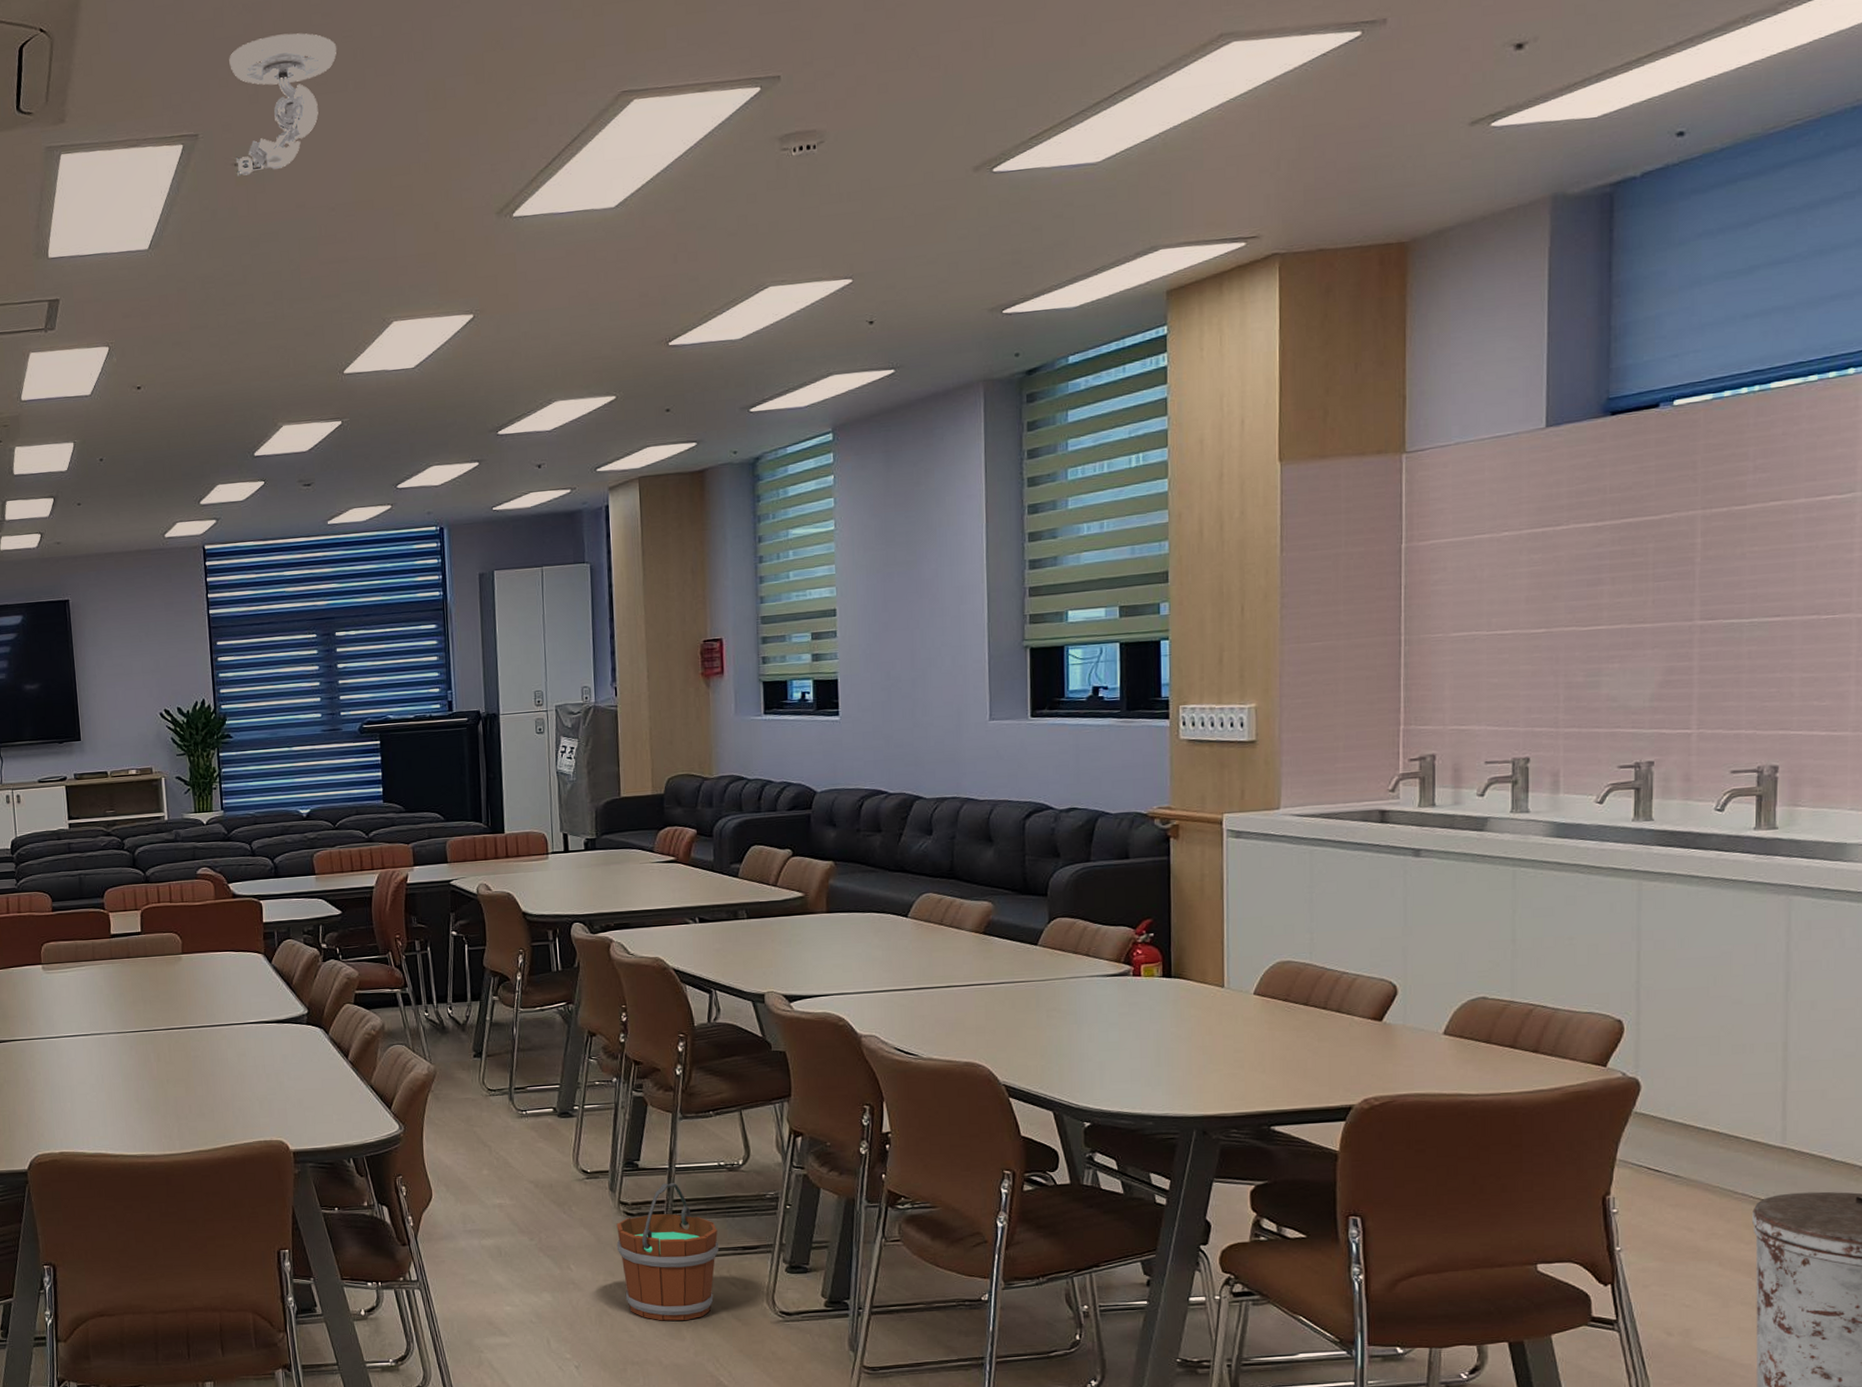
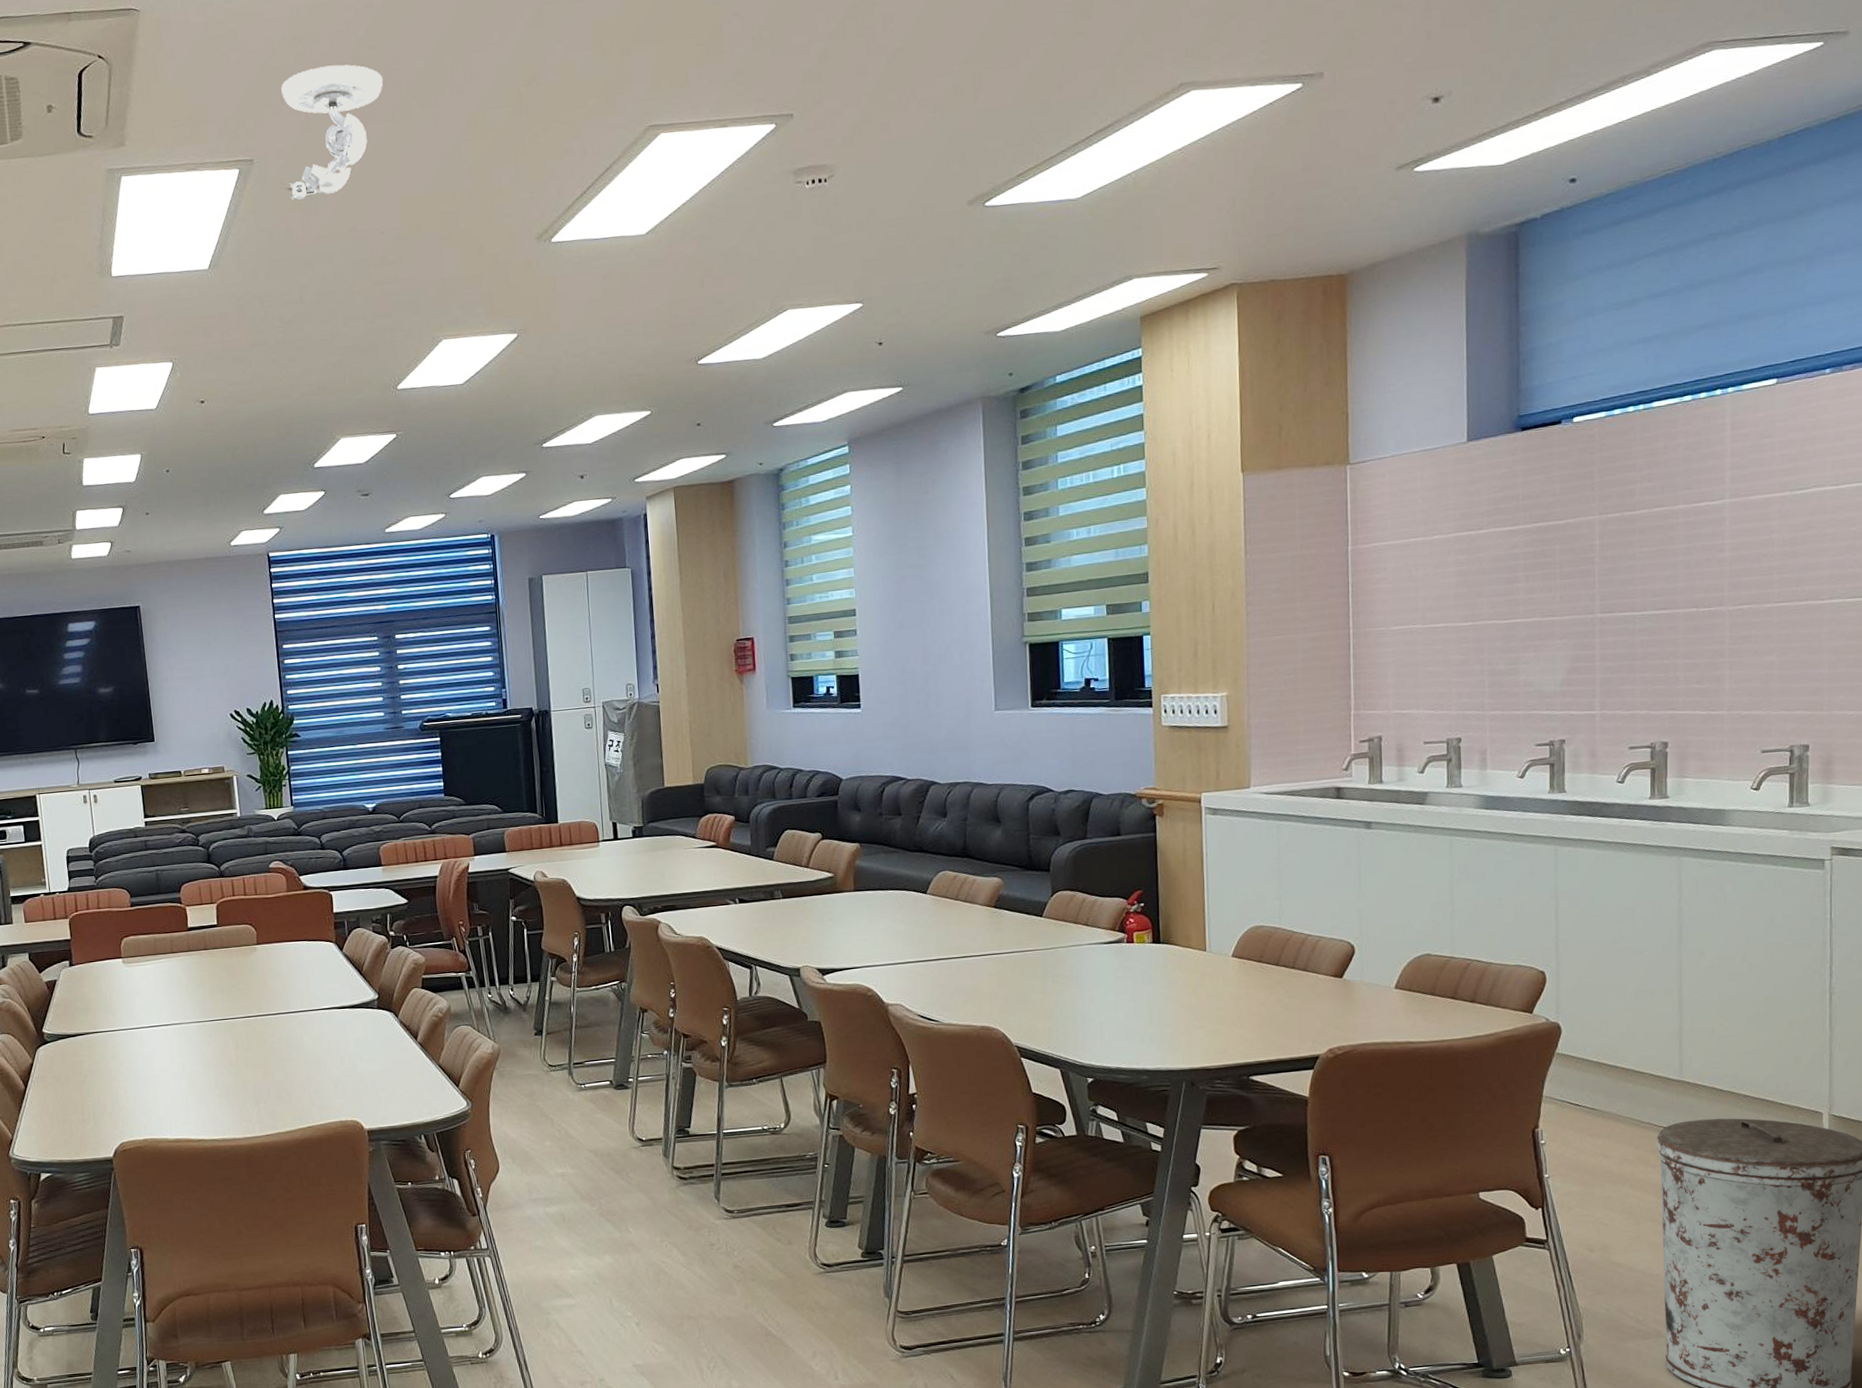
wooden bucket: present [616,1183,720,1321] -> none [670,1147,765,1277]

